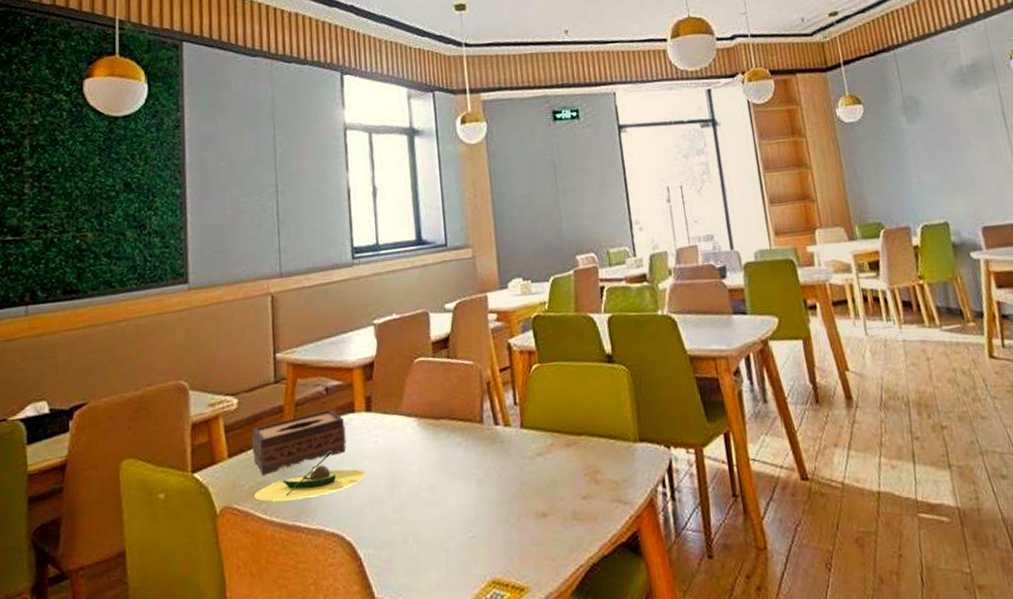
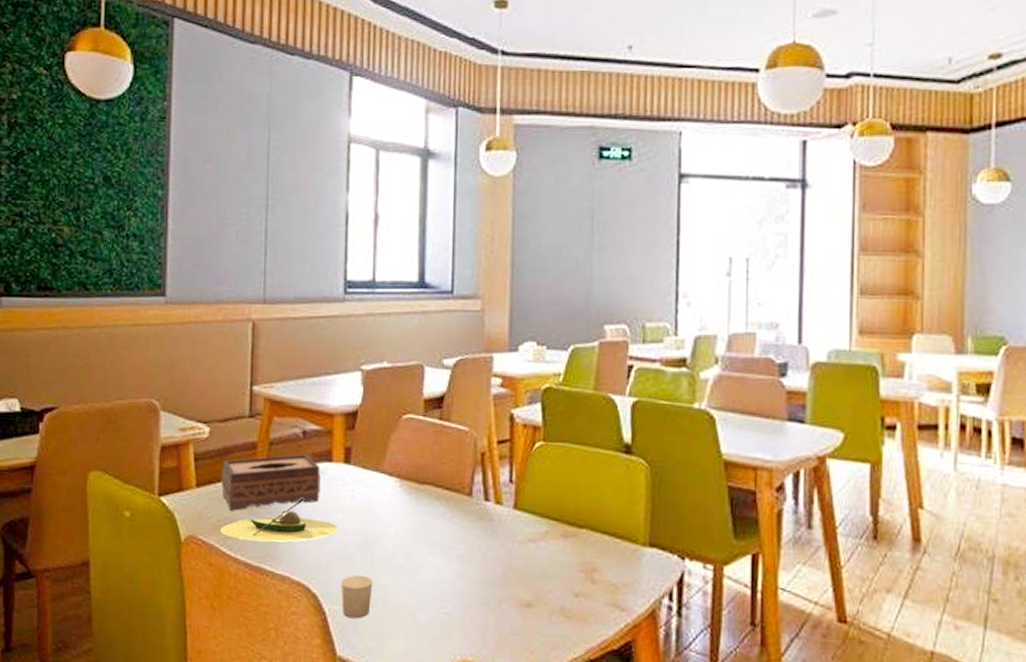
candle: none [372,515,403,560] -> present [340,575,373,619]

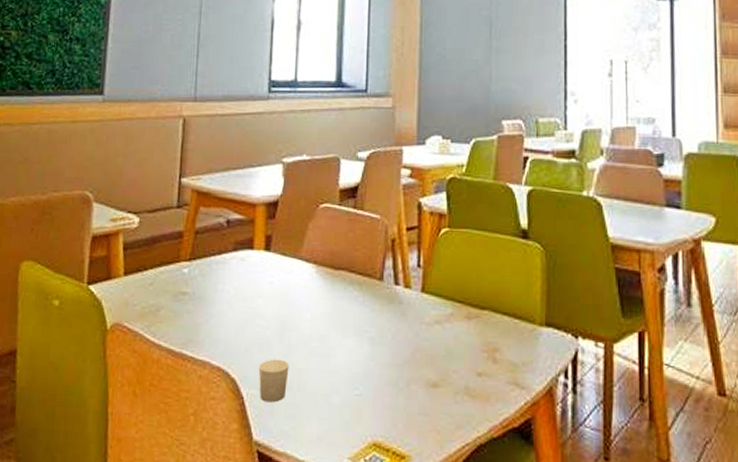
avocado: present [220,497,338,542] -> none [145,284,257,328]
tissue box: present [222,454,321,511] -> none [148,242,242,298]

